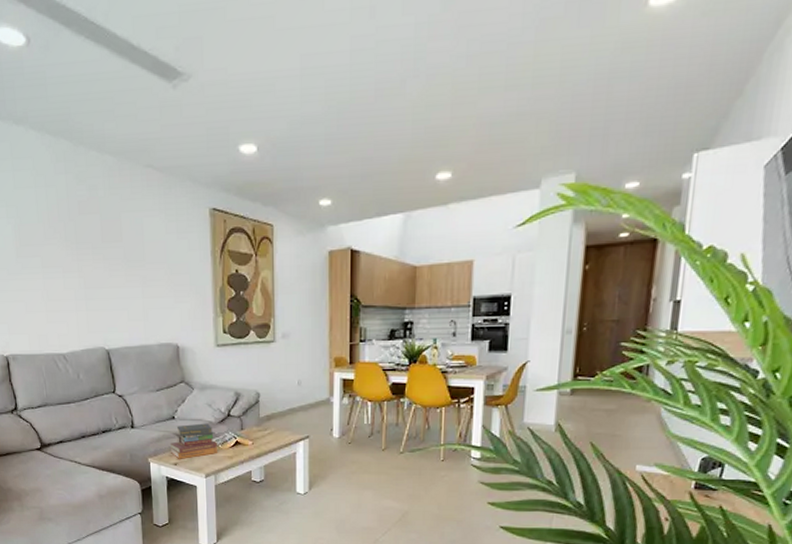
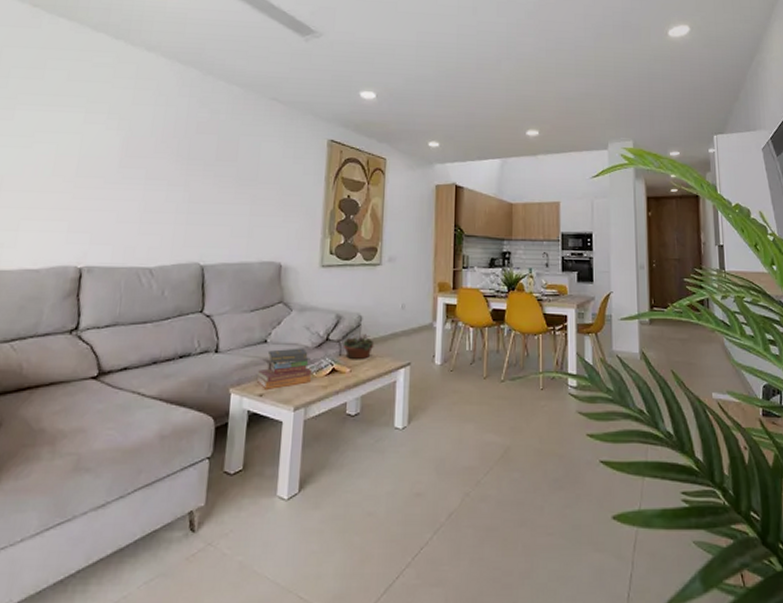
succulent planter: none [244,410,273,434] -> present [343,334,374,360]

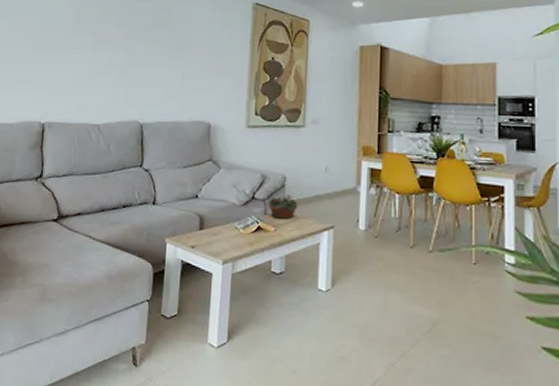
books: present [256,348,311,389] -> none [189,204,238,242]

